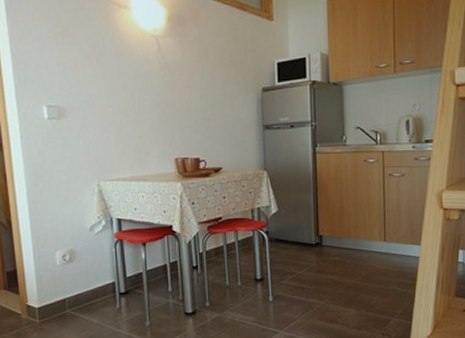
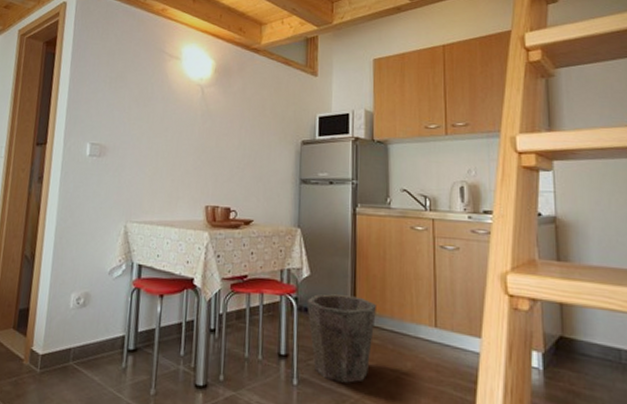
waste bin: none [277,224,336,294] -> present [307,294,376,383]

